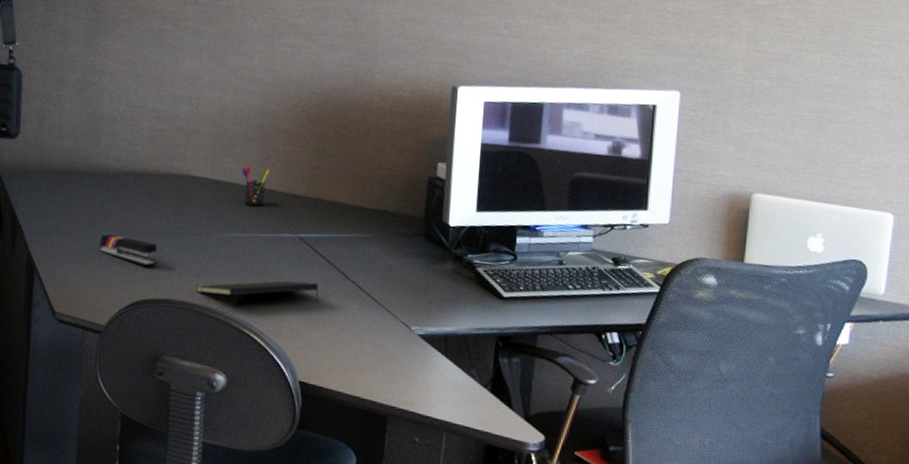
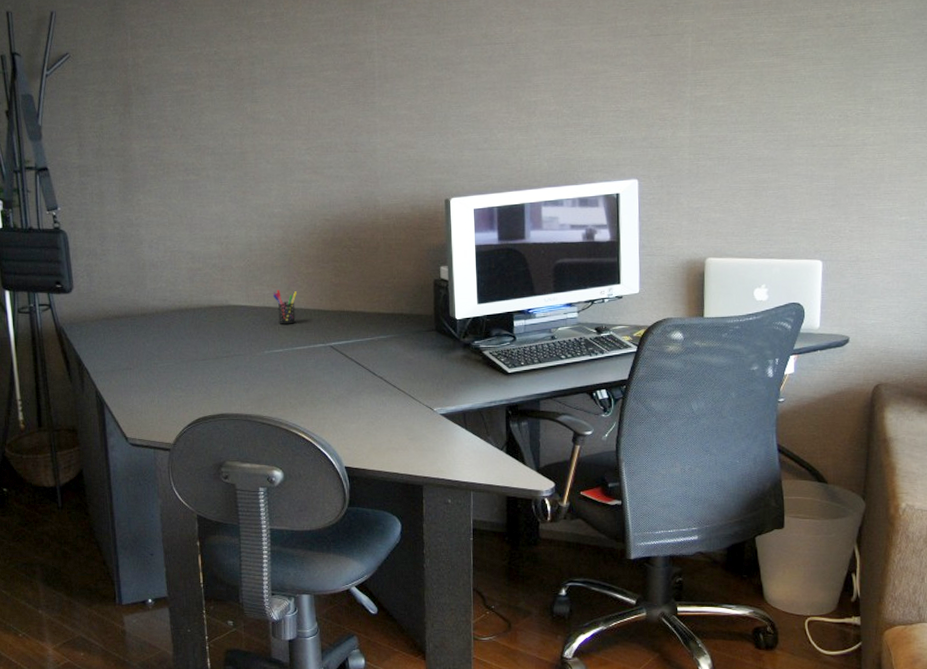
stapler: present [98,234,158,267] -> none [157,365,210,389]
notepad: present [196,280,319,304] -> none [246,383,354,404]

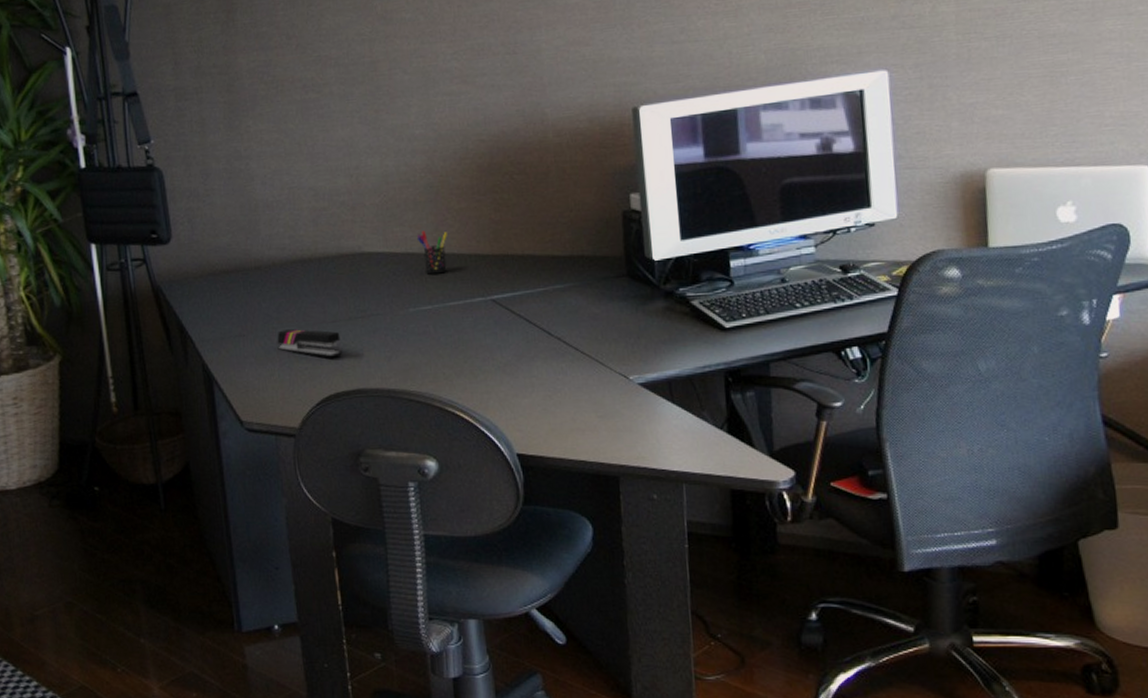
stapler: none [157,365,210,389] -> present [277,329,343,358]

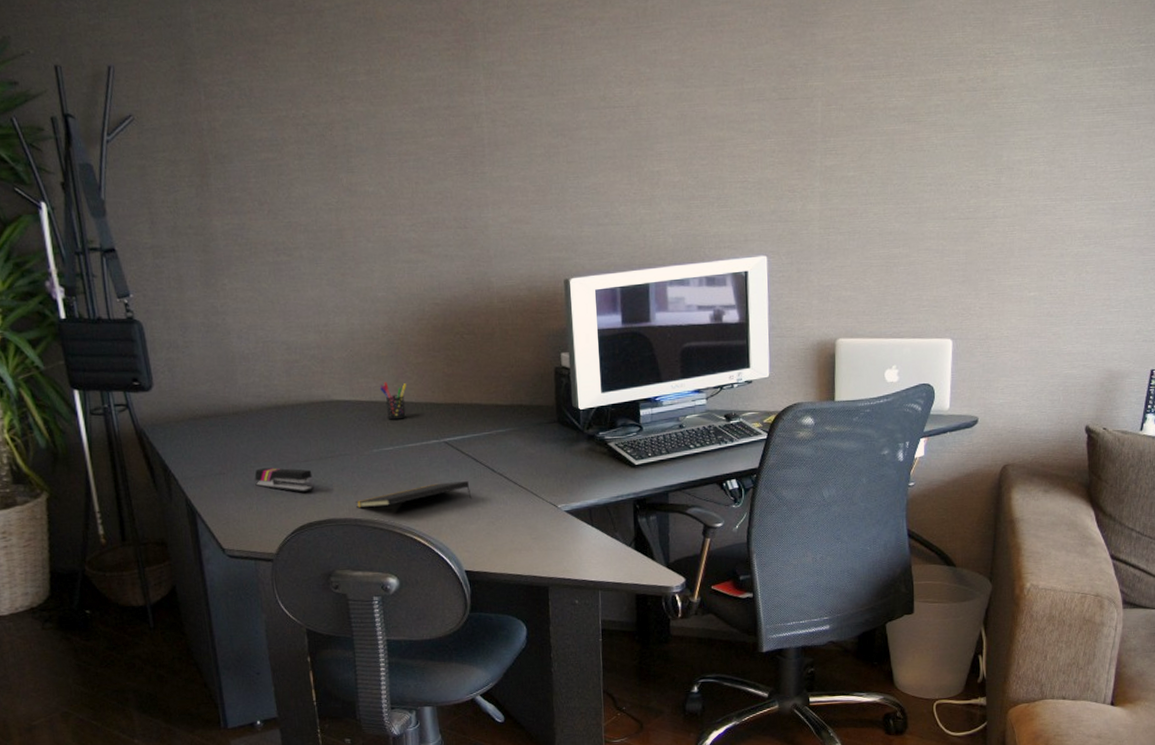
notepad: none [388,346,525,376] -> present [355,481,472,508]

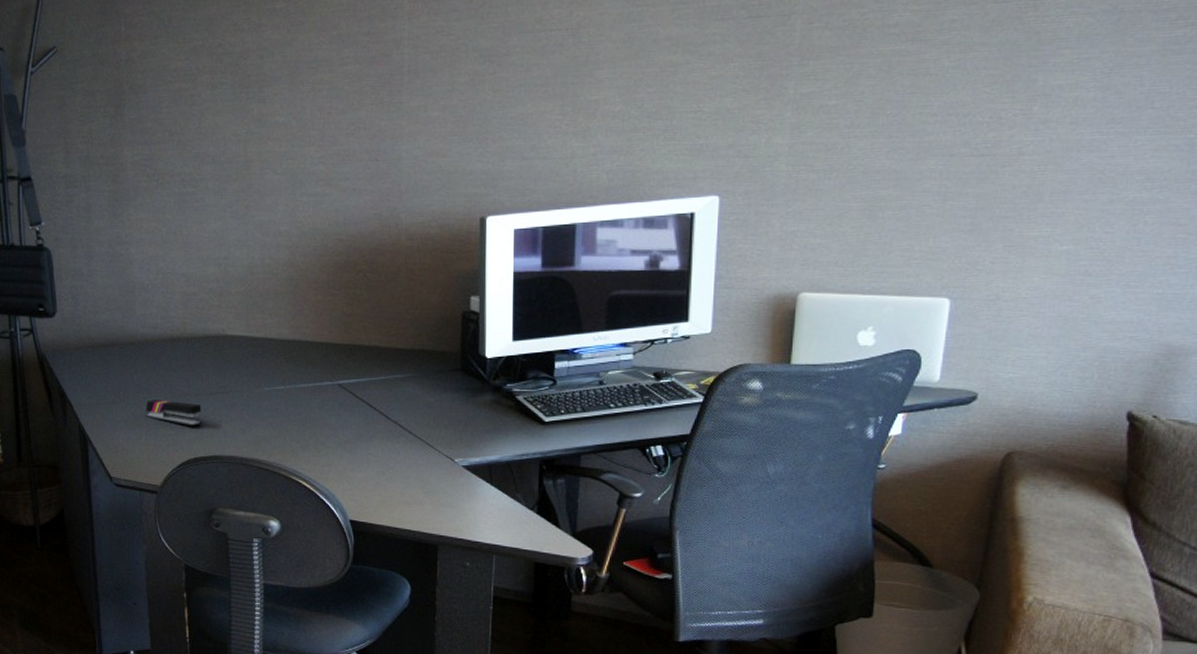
notepad: present [355,481,472,508] -> none [242,427,363,446]
pen holder: present [379,382,406,420] -> none [275,319,303,358]

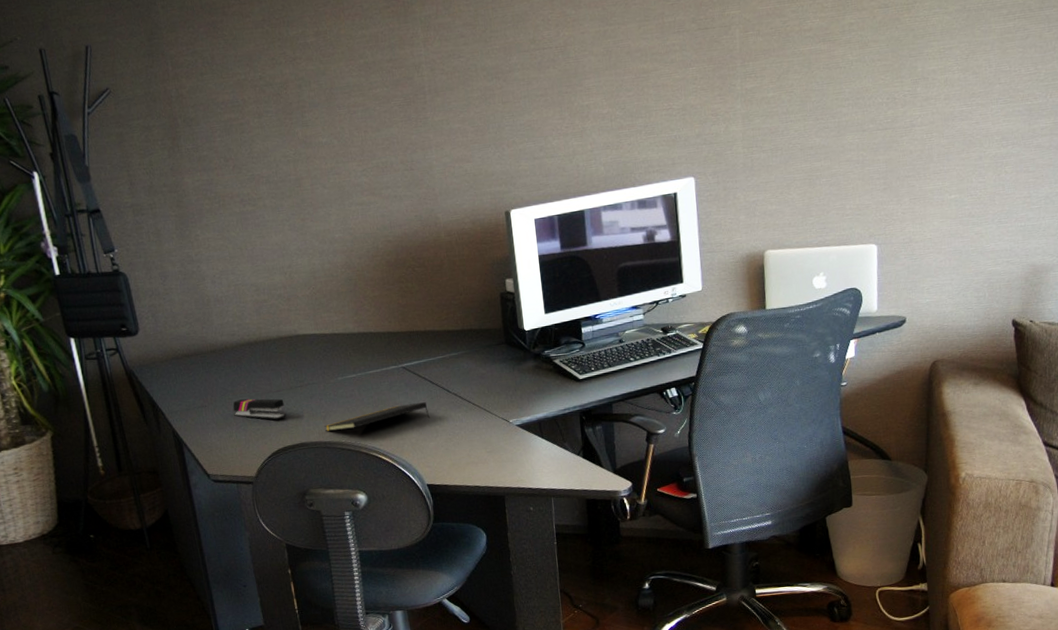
notepad: none [242,427,363,446] -> present [324,402,430,431]

